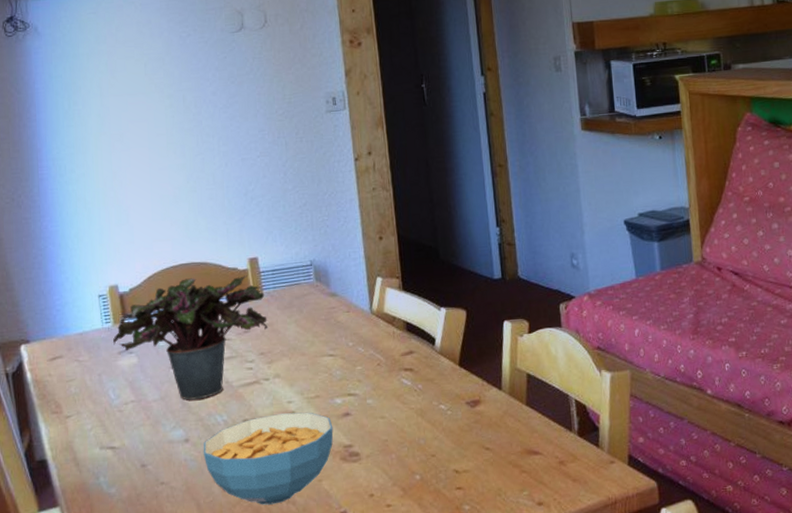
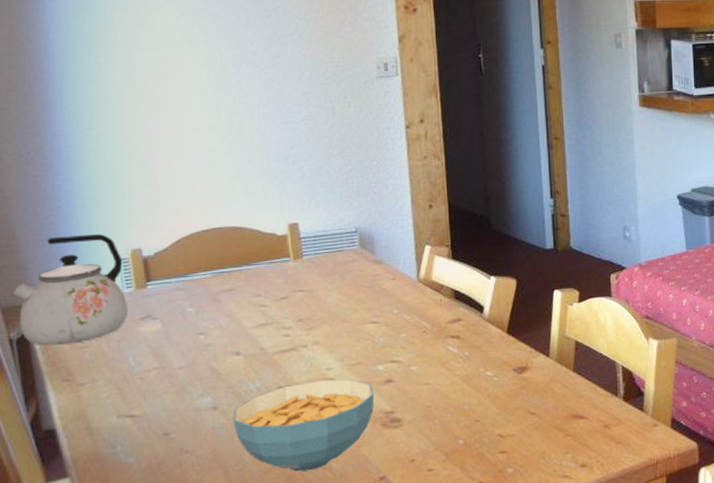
kettle: none [8,271,108,380] -> present [13,233,128,346]
potted plant: present [113,275,269,400] -> none [135,241,309,368]

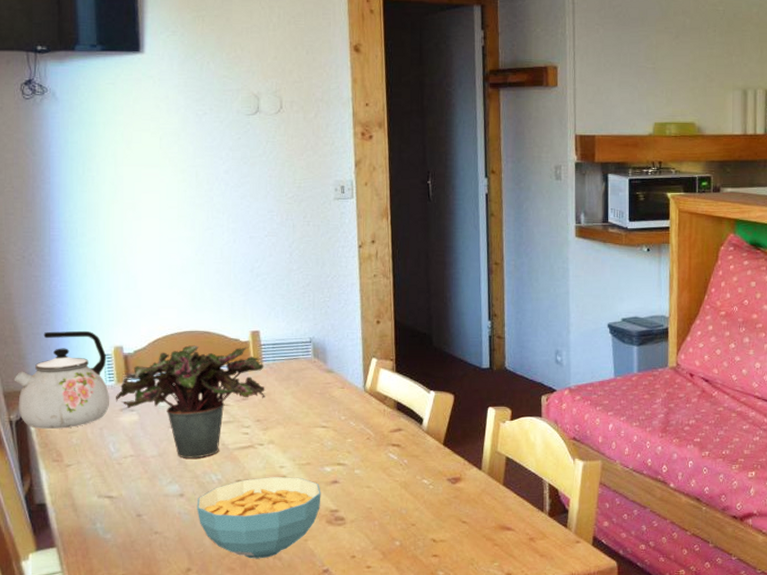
potted plant: none [135,241,309,368] -> present [116,345,266,458]

